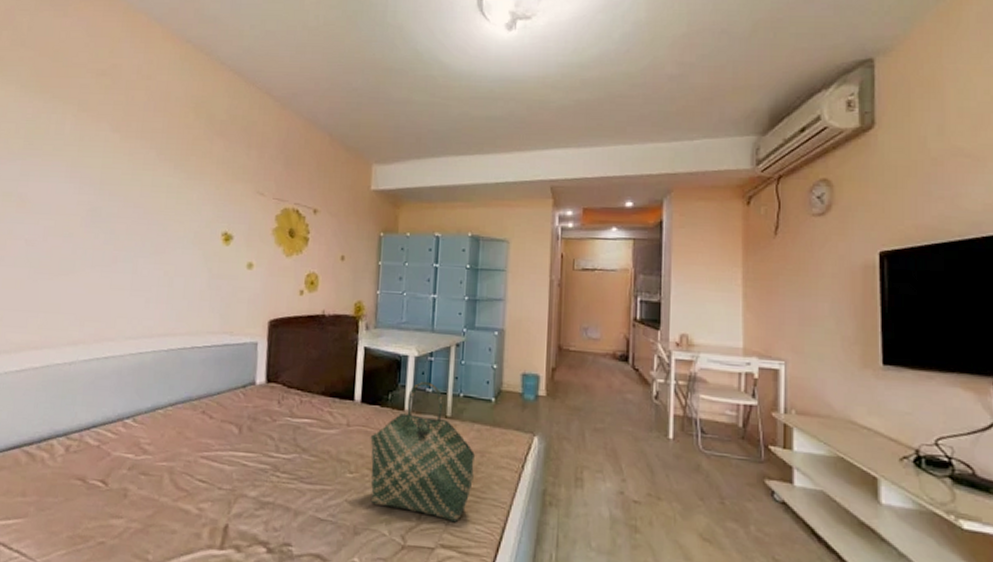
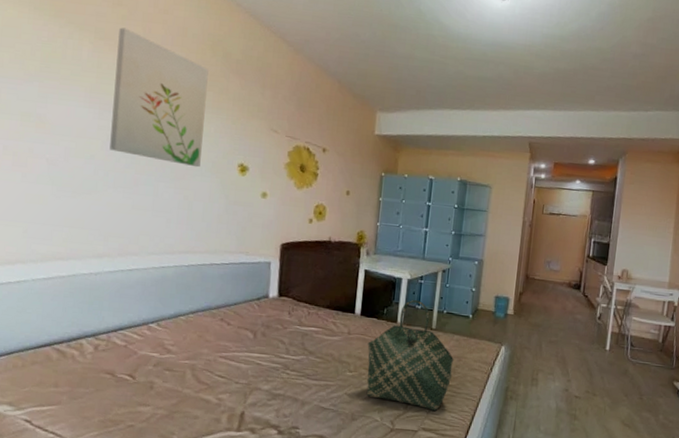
wall art: none [89,97,192,239] -> present [109,27,209,168]

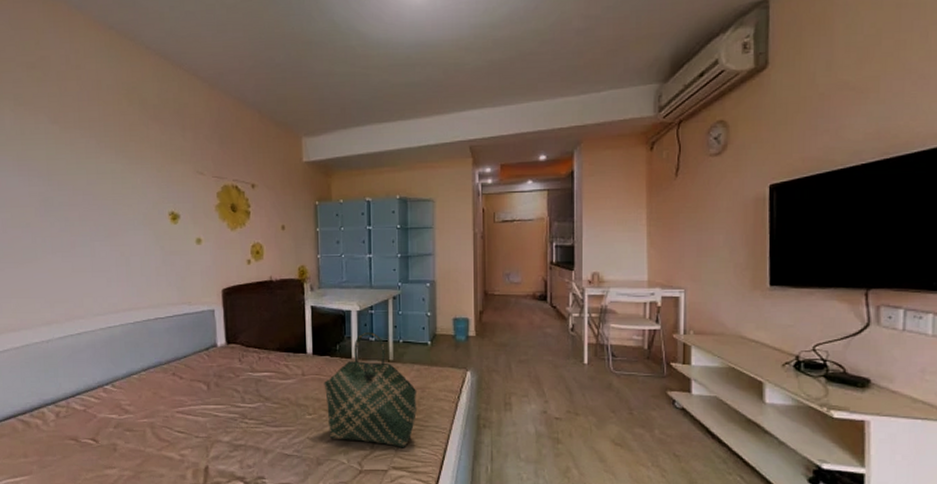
wall art: present [109,27,209,168] -> none [36,90,132,222]

